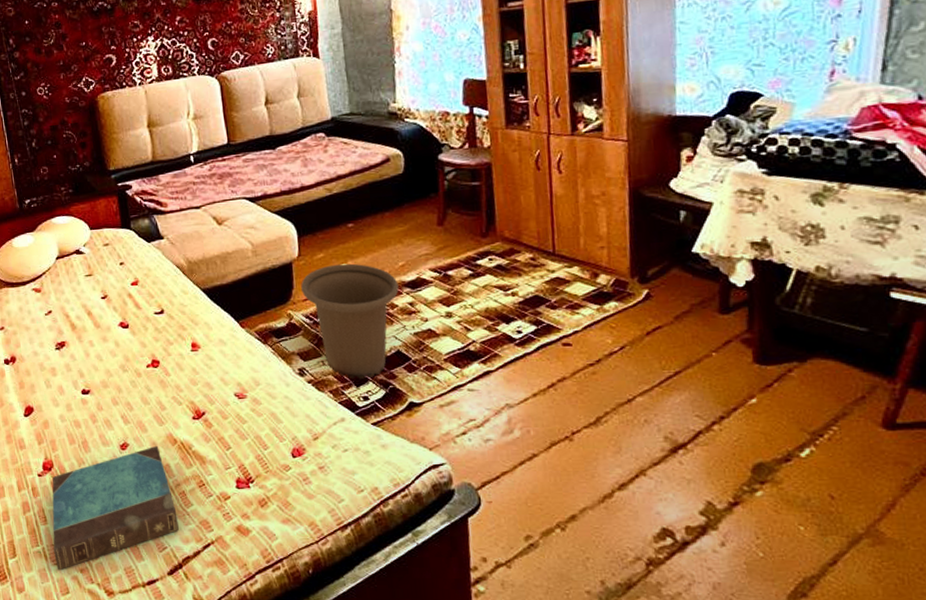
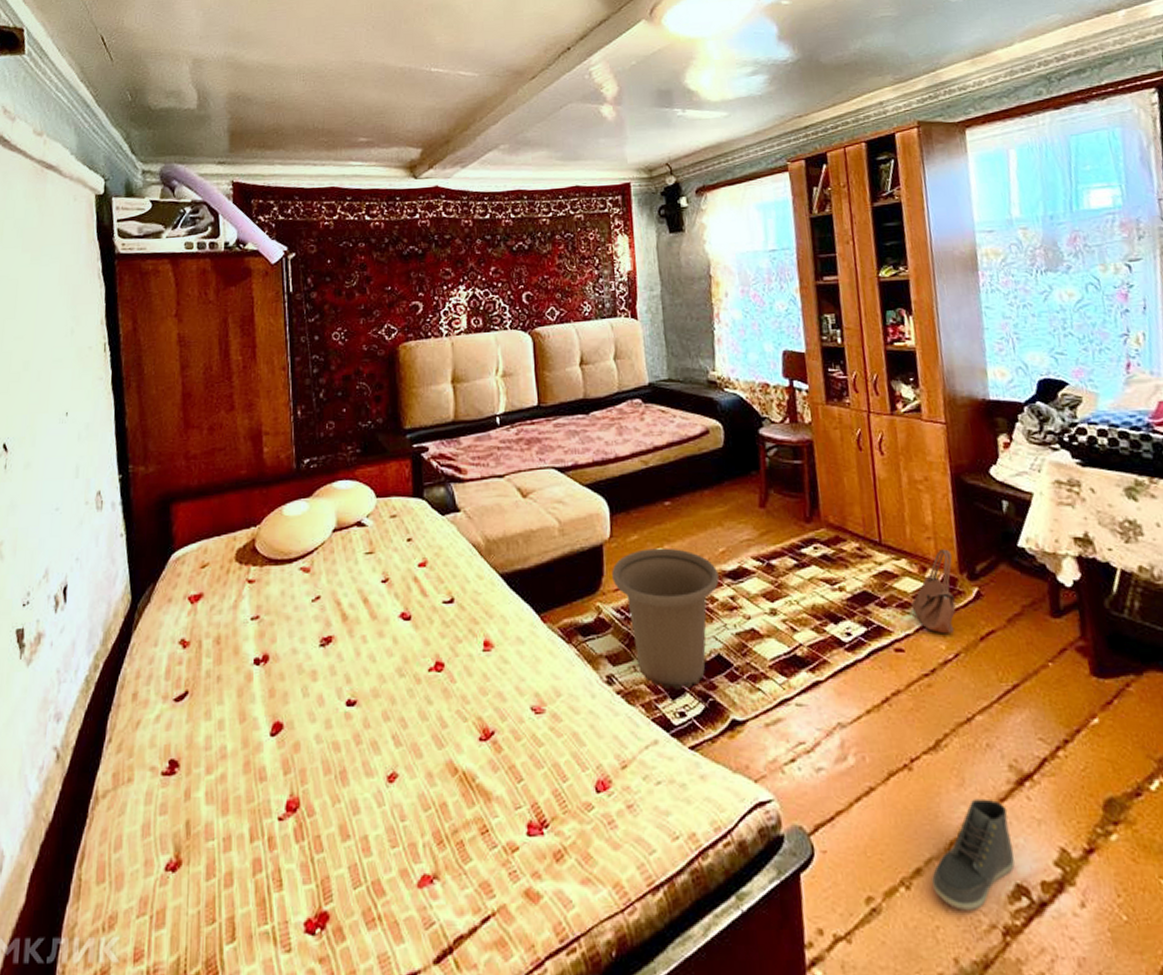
book: present [52,445,179,571] -> none [286,776,452,961]
handbag: none [581,256,625,330] -> present [911,549,956,634]
sneaker: none [585,463,663,546] -> present [932,798,1015,910]

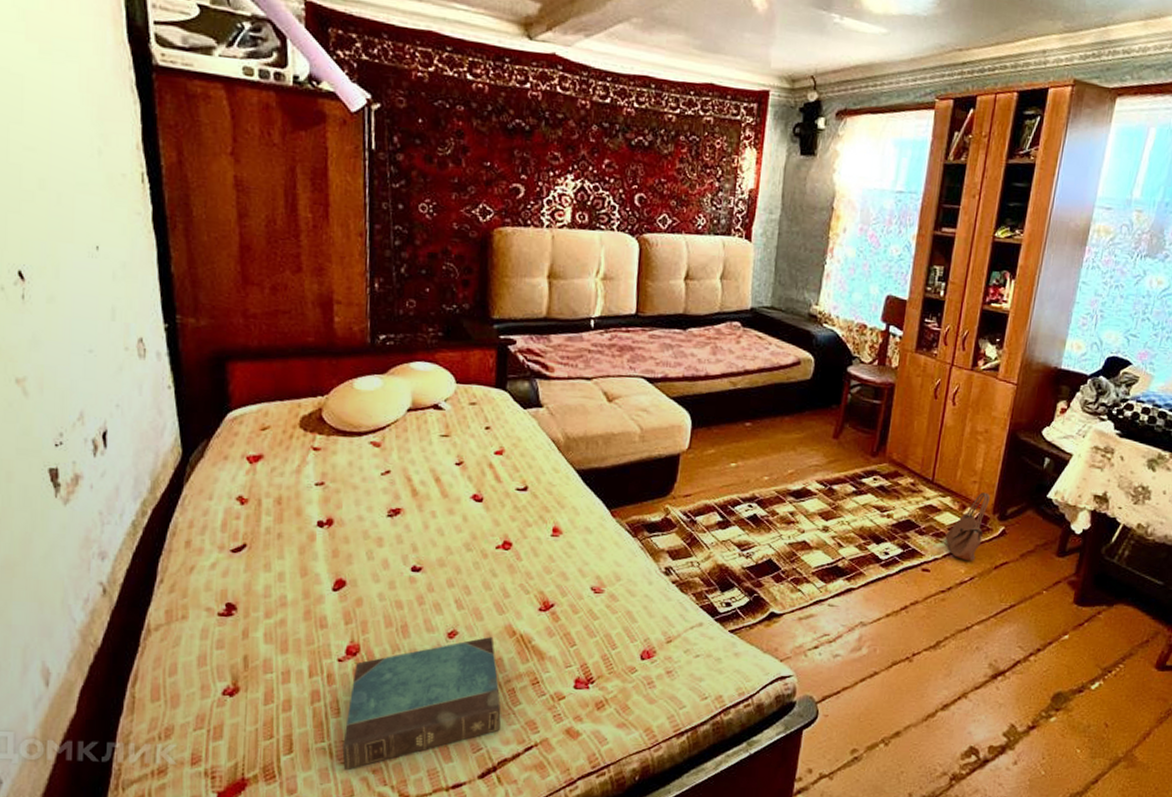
book: none [286,776,452,961] -> present [342,636,501,771]
basket: present [612,548,720,690] -> none [684,462,784,585]
sneaker: present [932,798,1015,910] -> none [906,686,979,762]

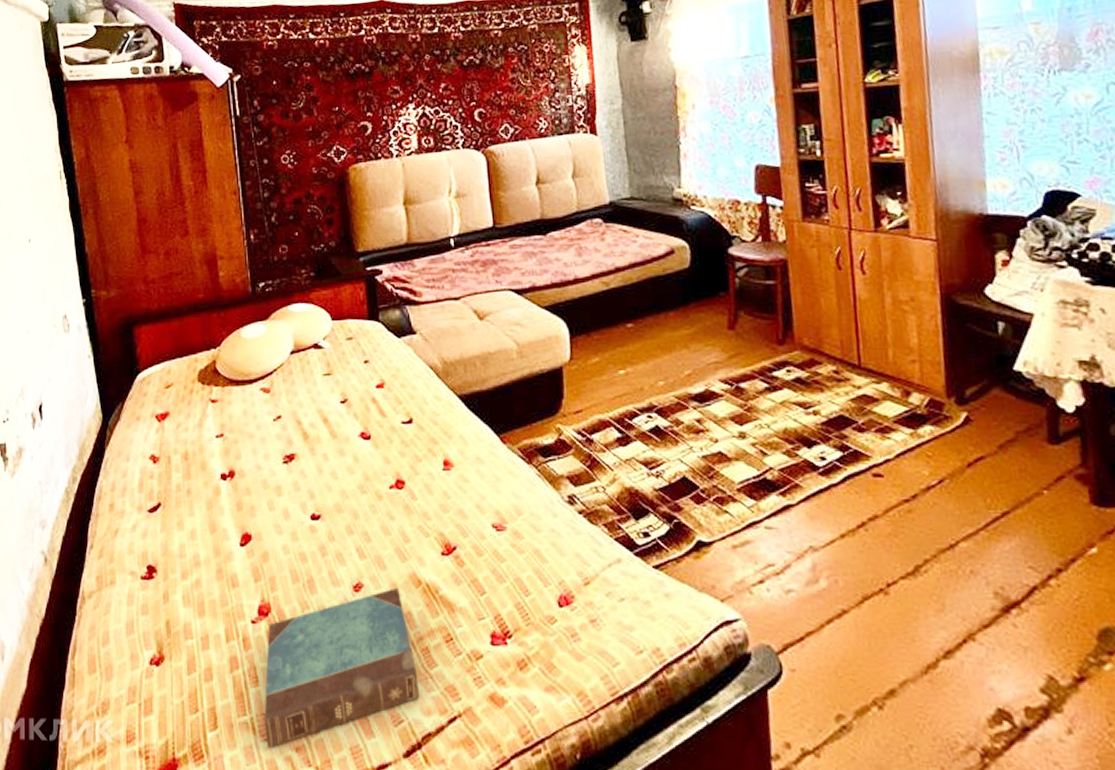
handbag: present [945,492,990,562] -> none [892,372,942,460]

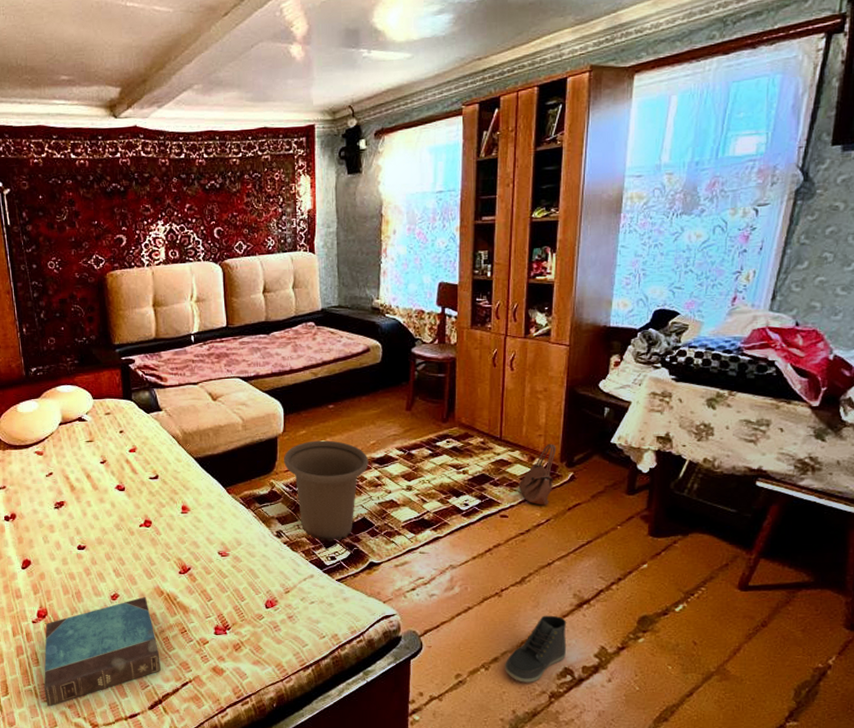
basket: none [572,370,685,511] -> present [284,440,369,542]
handbag: none [892,372,942,460] -> present [518,444,556,506]
sneaker: none [906,624,997,732] -> present [505,615,567,683]

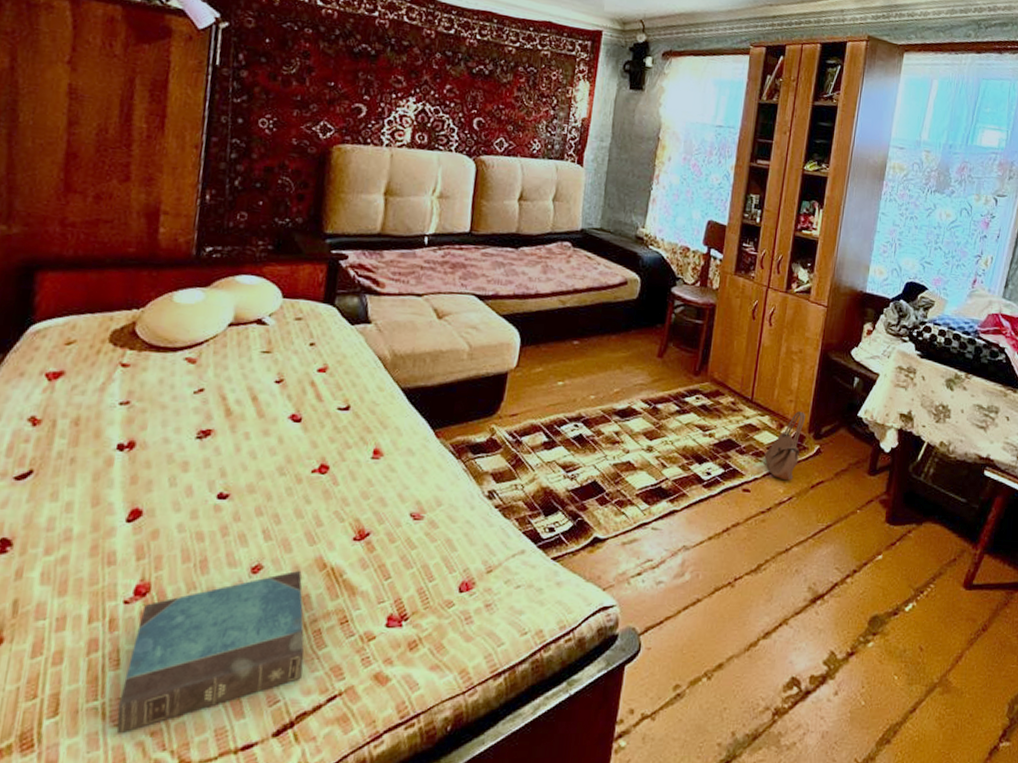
basket: present [284,440,369,542] -> none [511,381,610,508]
sneaker: present [505,615,567,683] -> none [729,612,799,696]

